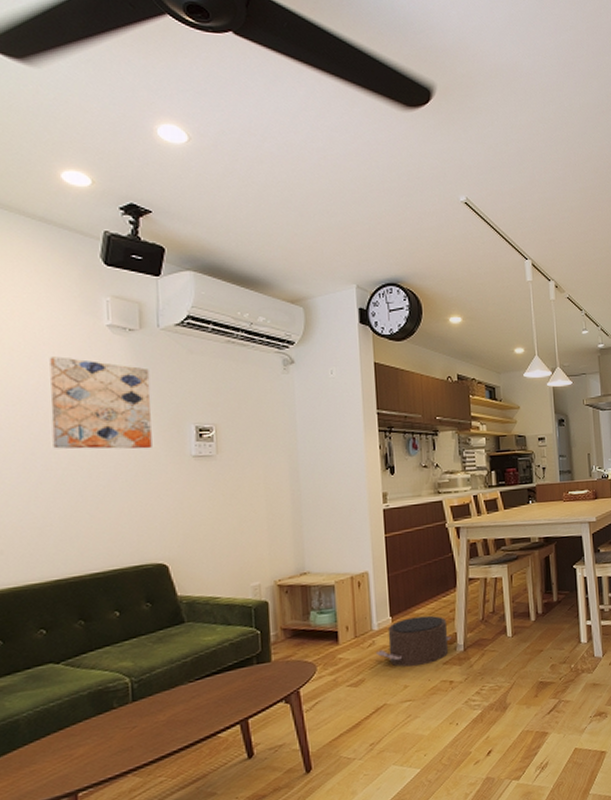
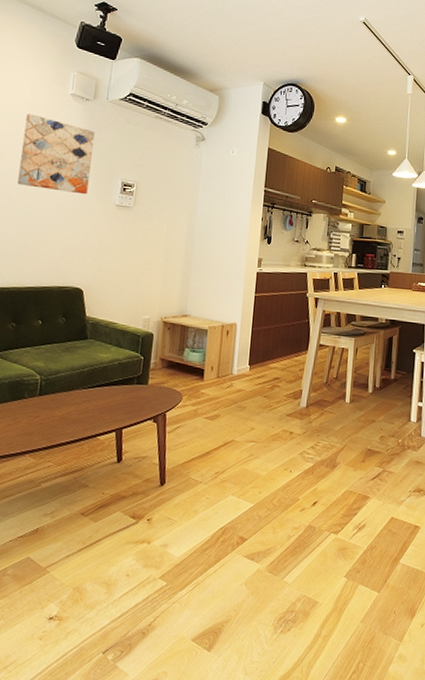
pouf: present [375,615,451,668] -> none [231,369,297,414]

